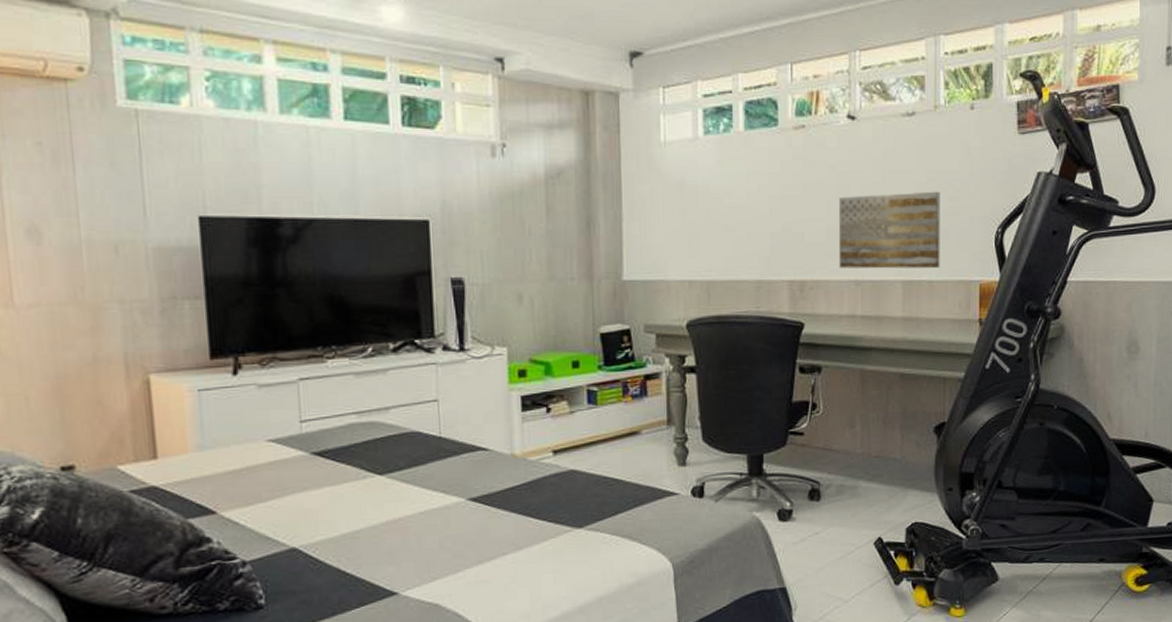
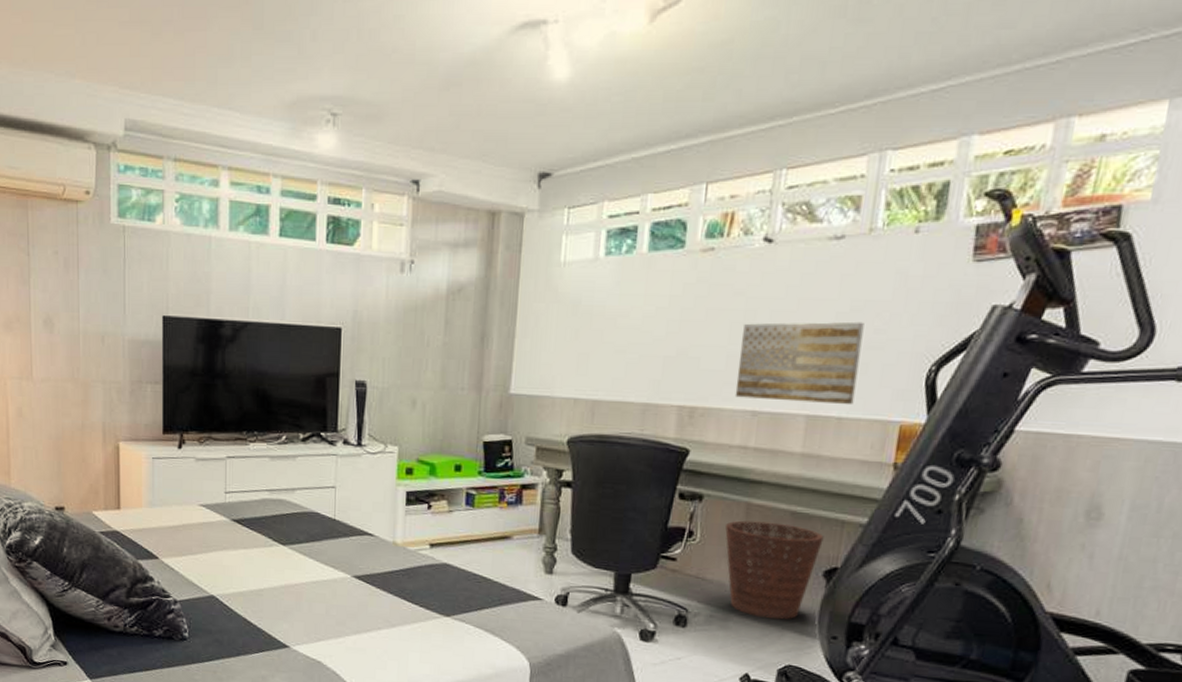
basket: none [845,386,930,480] -> present [725,520,824,620]

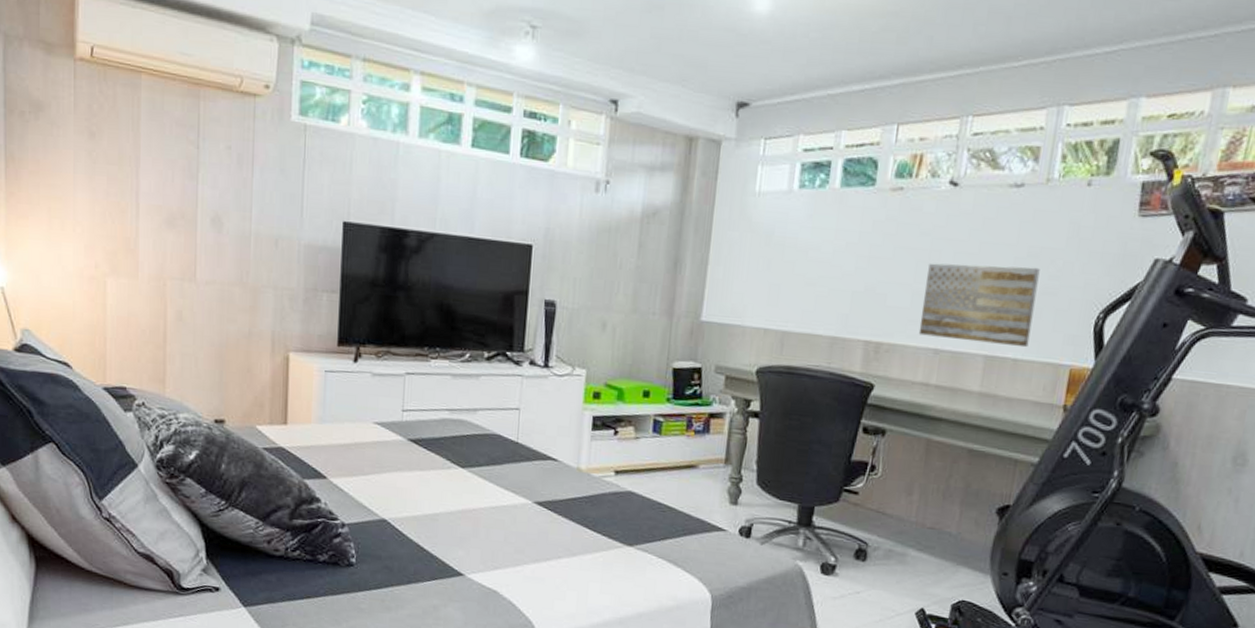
basket: present [725,520,824,620] -> none [906,456,998,556]

